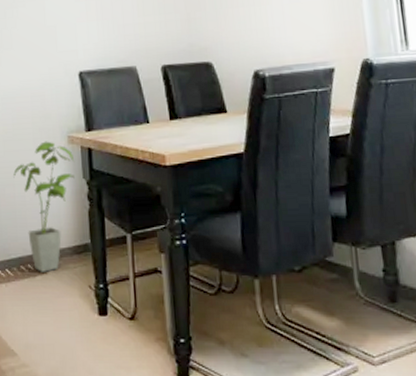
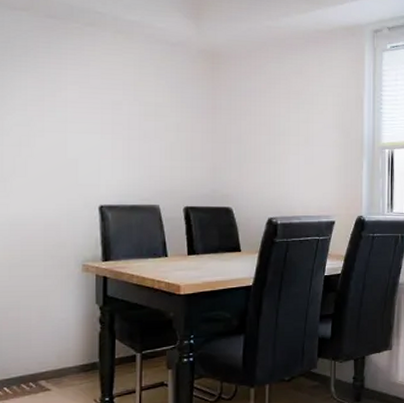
house plant: present [13,141,75,272] -> none [19,268,87,389]

